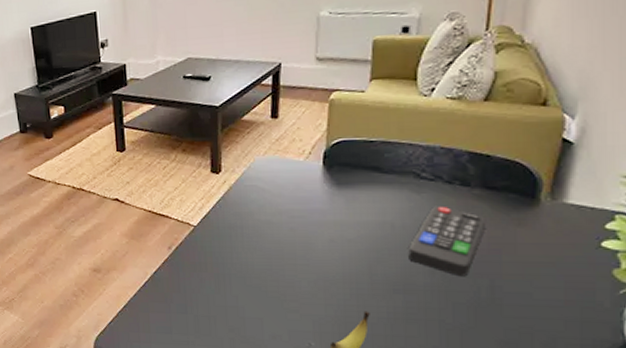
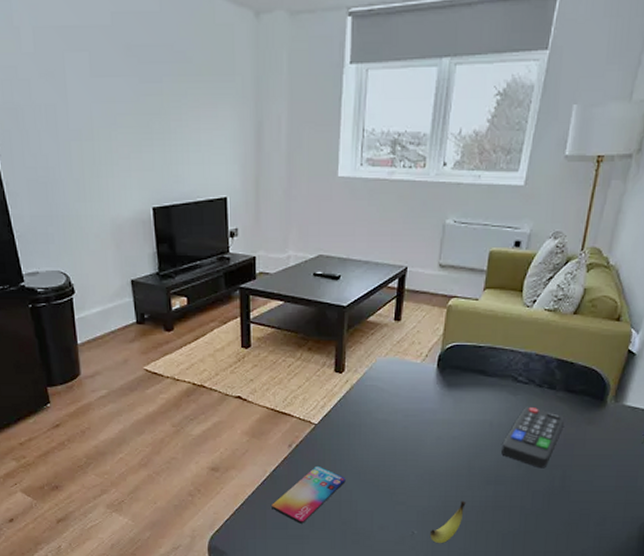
smartphone: none [154,268,230,329] -> present [272,465,346,524]

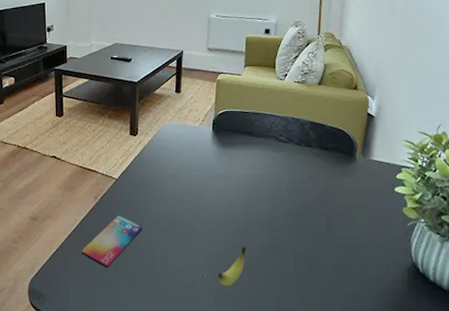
remote control: present [501,406,565,469] -> none [272,162,323,216]

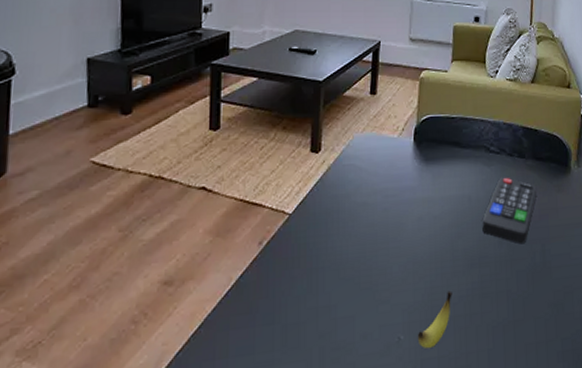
smartphone: present [81,215,143,268] -> none [236,265,323,345]
remote control: none [272,162,323,216] -> present [482,177,537,244]

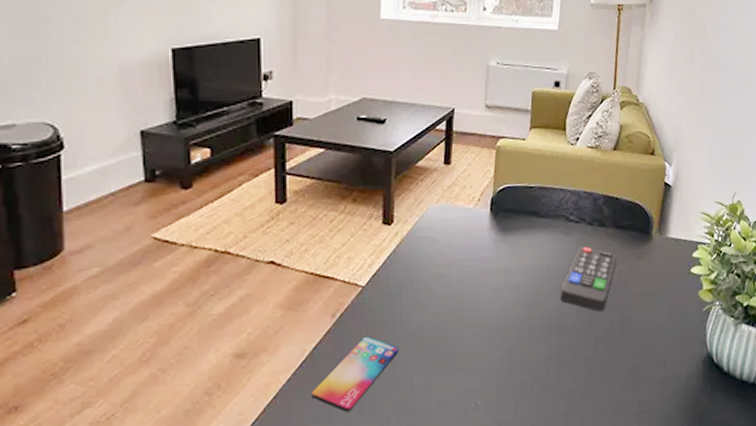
smartphone: none [236,265,323,345] -> present [312,336,399,412]
banana: present [418,290,452,348] -> none [495,357,530,413]

